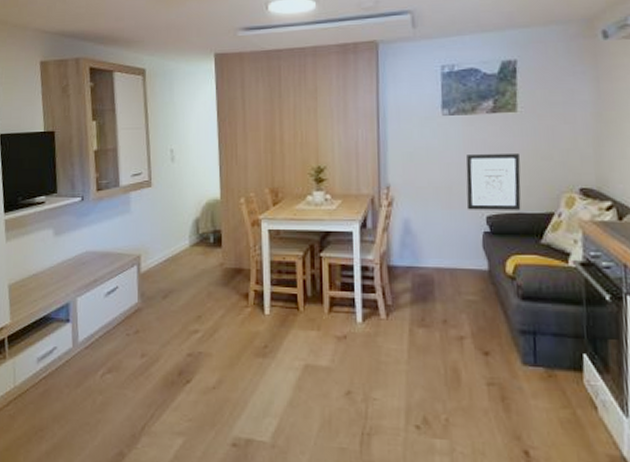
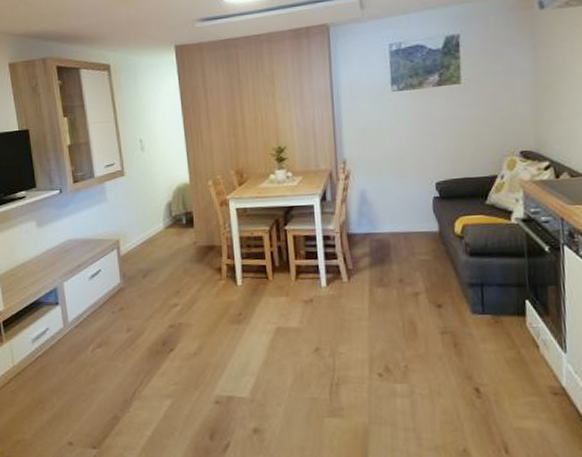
wall art: present [465,154,521,210] -> none [415,123,467,178]

